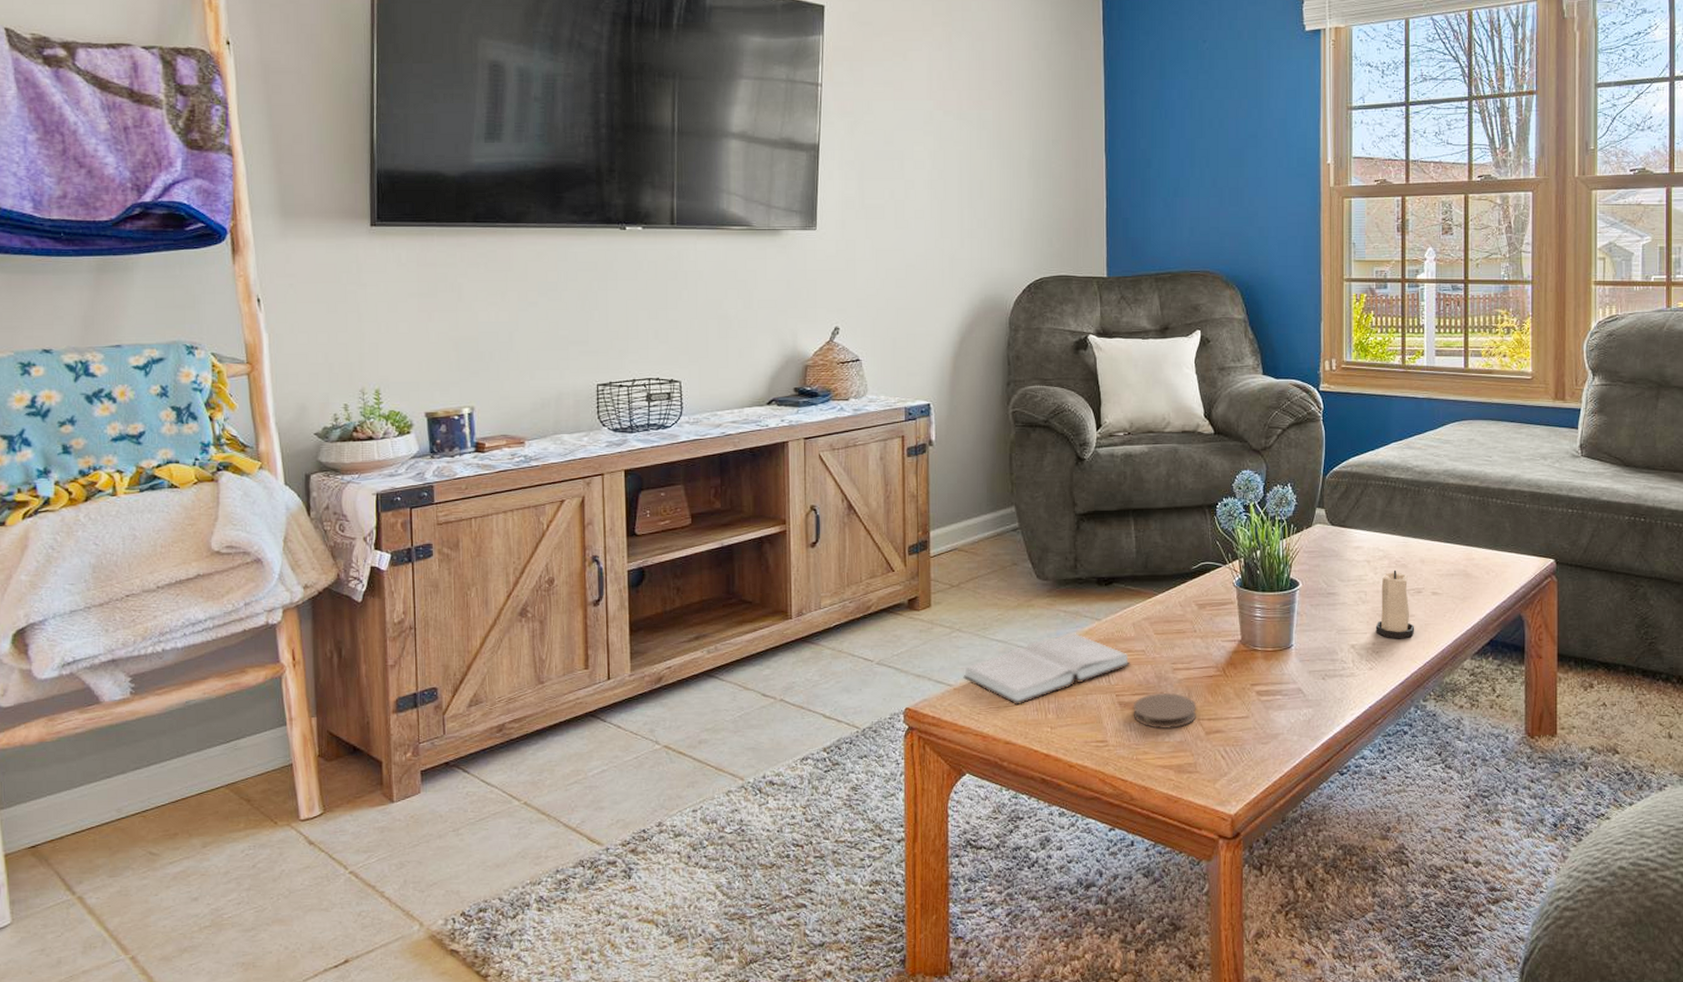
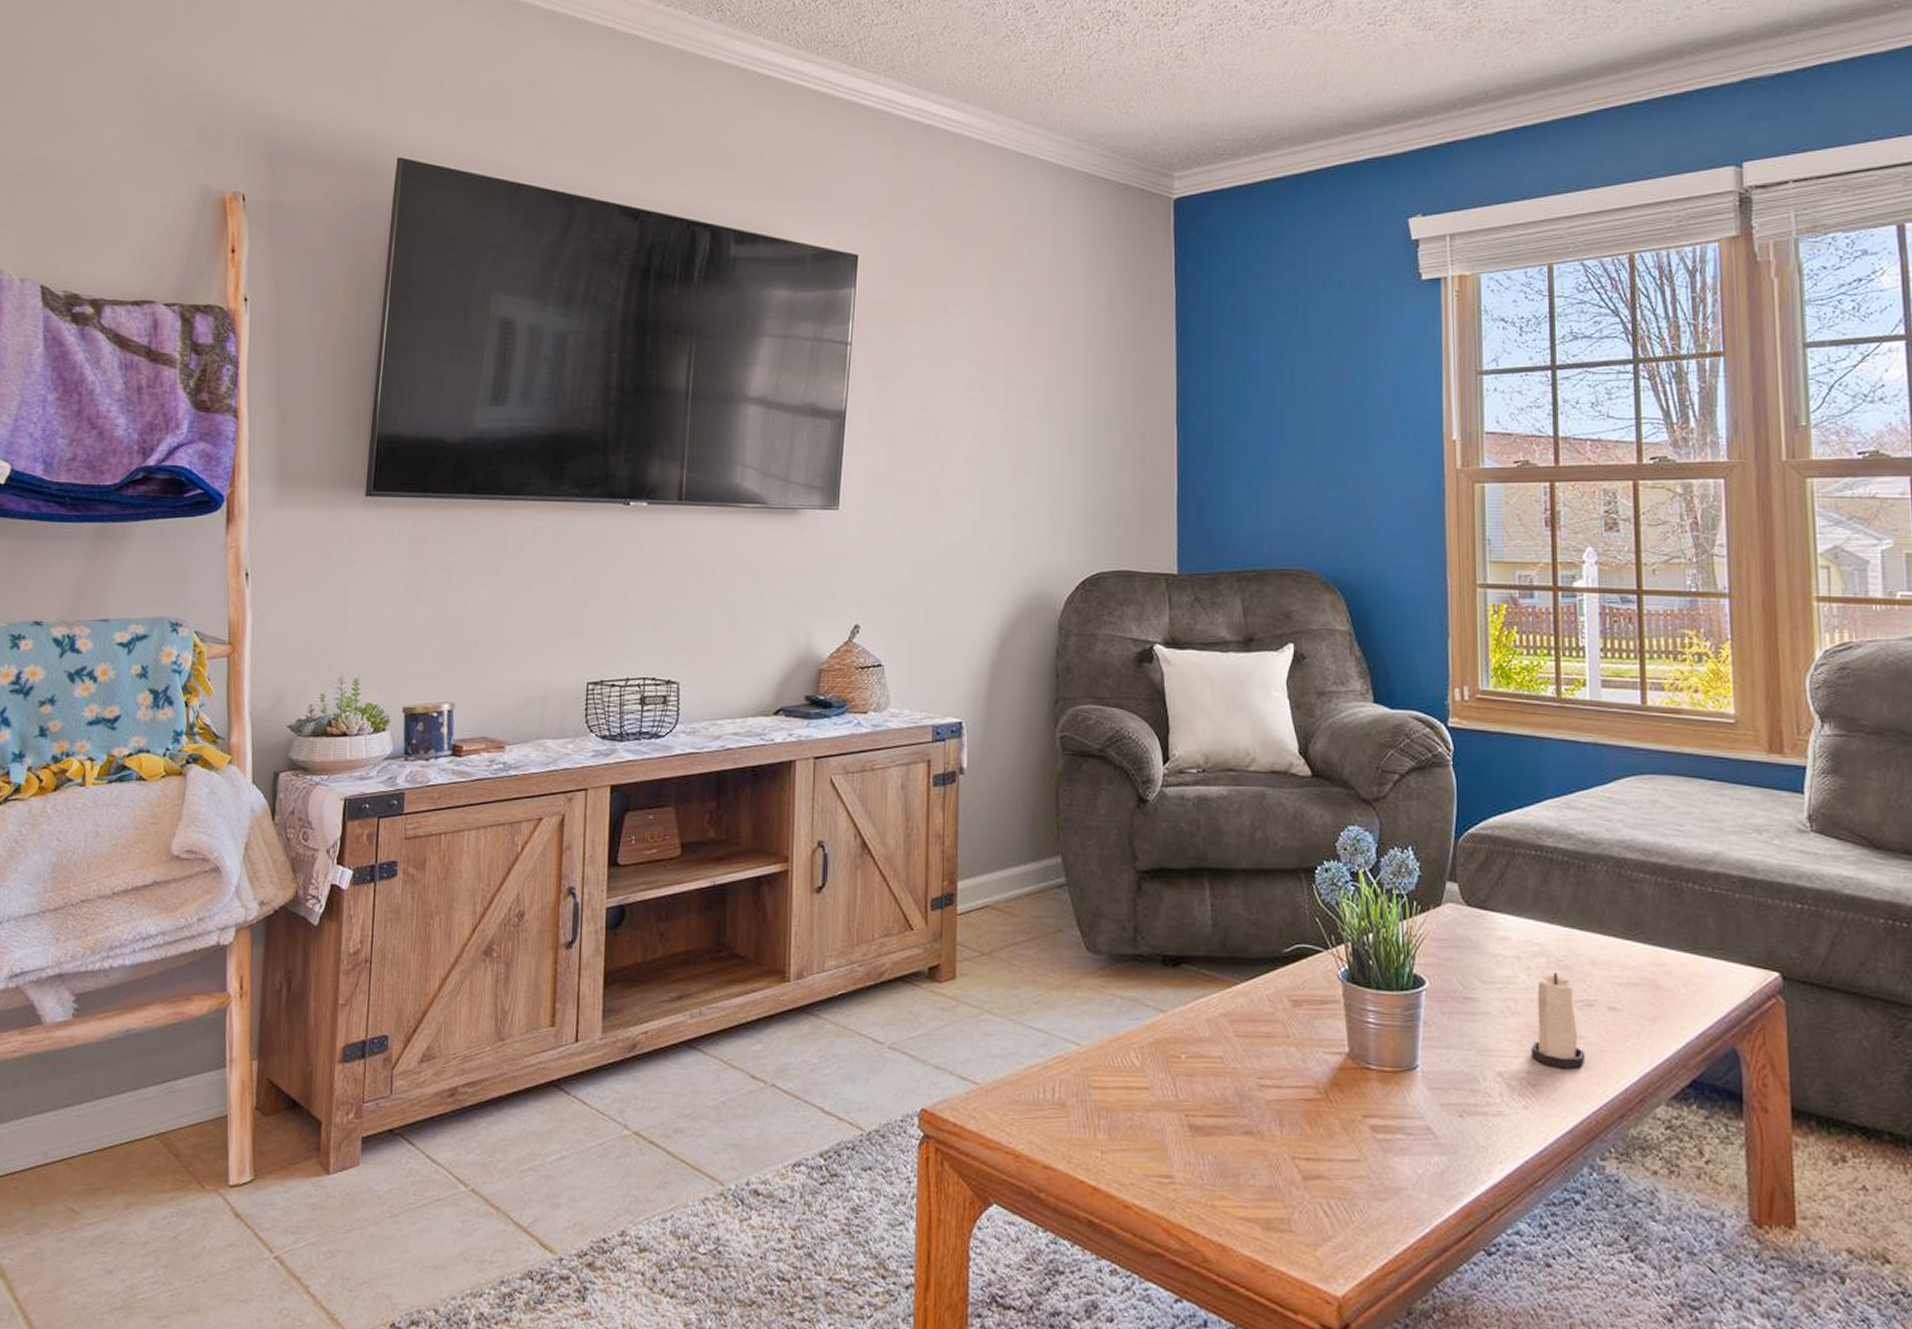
hardback book: present [963,633,1131,706] -> none [993,1027,1205,1118]
coaster: present [1133,692,1197,730] -> none [1207,1116,1291,1168]

